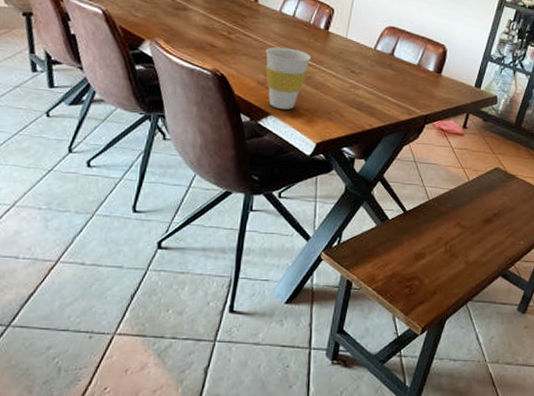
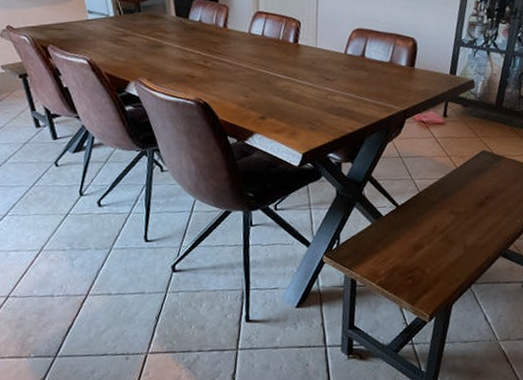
cup: present [265,46,311,110] -> none [242,66,285,126]

